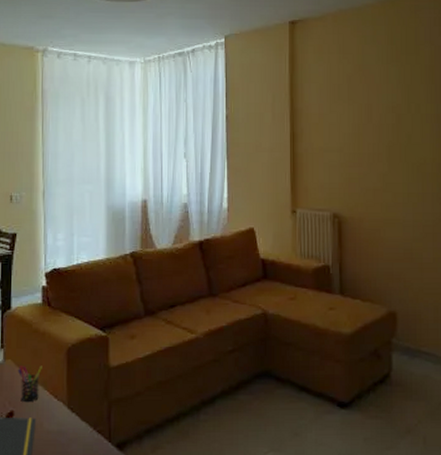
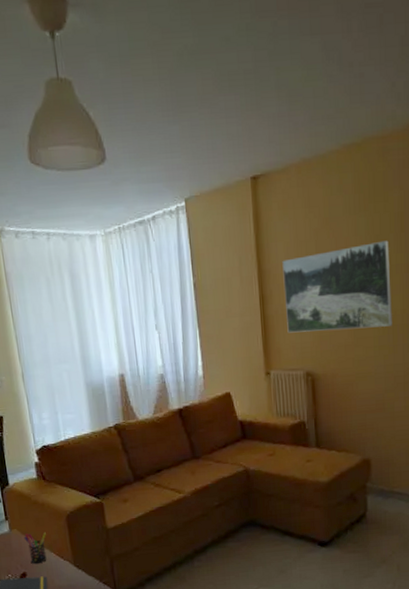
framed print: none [315,90,422,174] -> present [282,240,392,333]

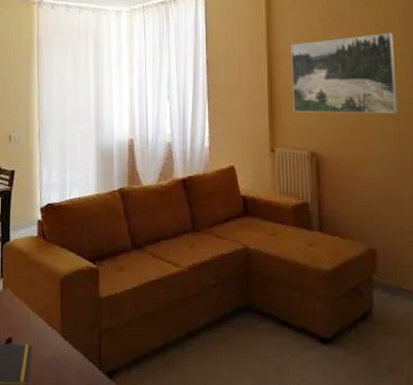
pen holder: present [23,533,47,565] -> none [15,295,38,330]

